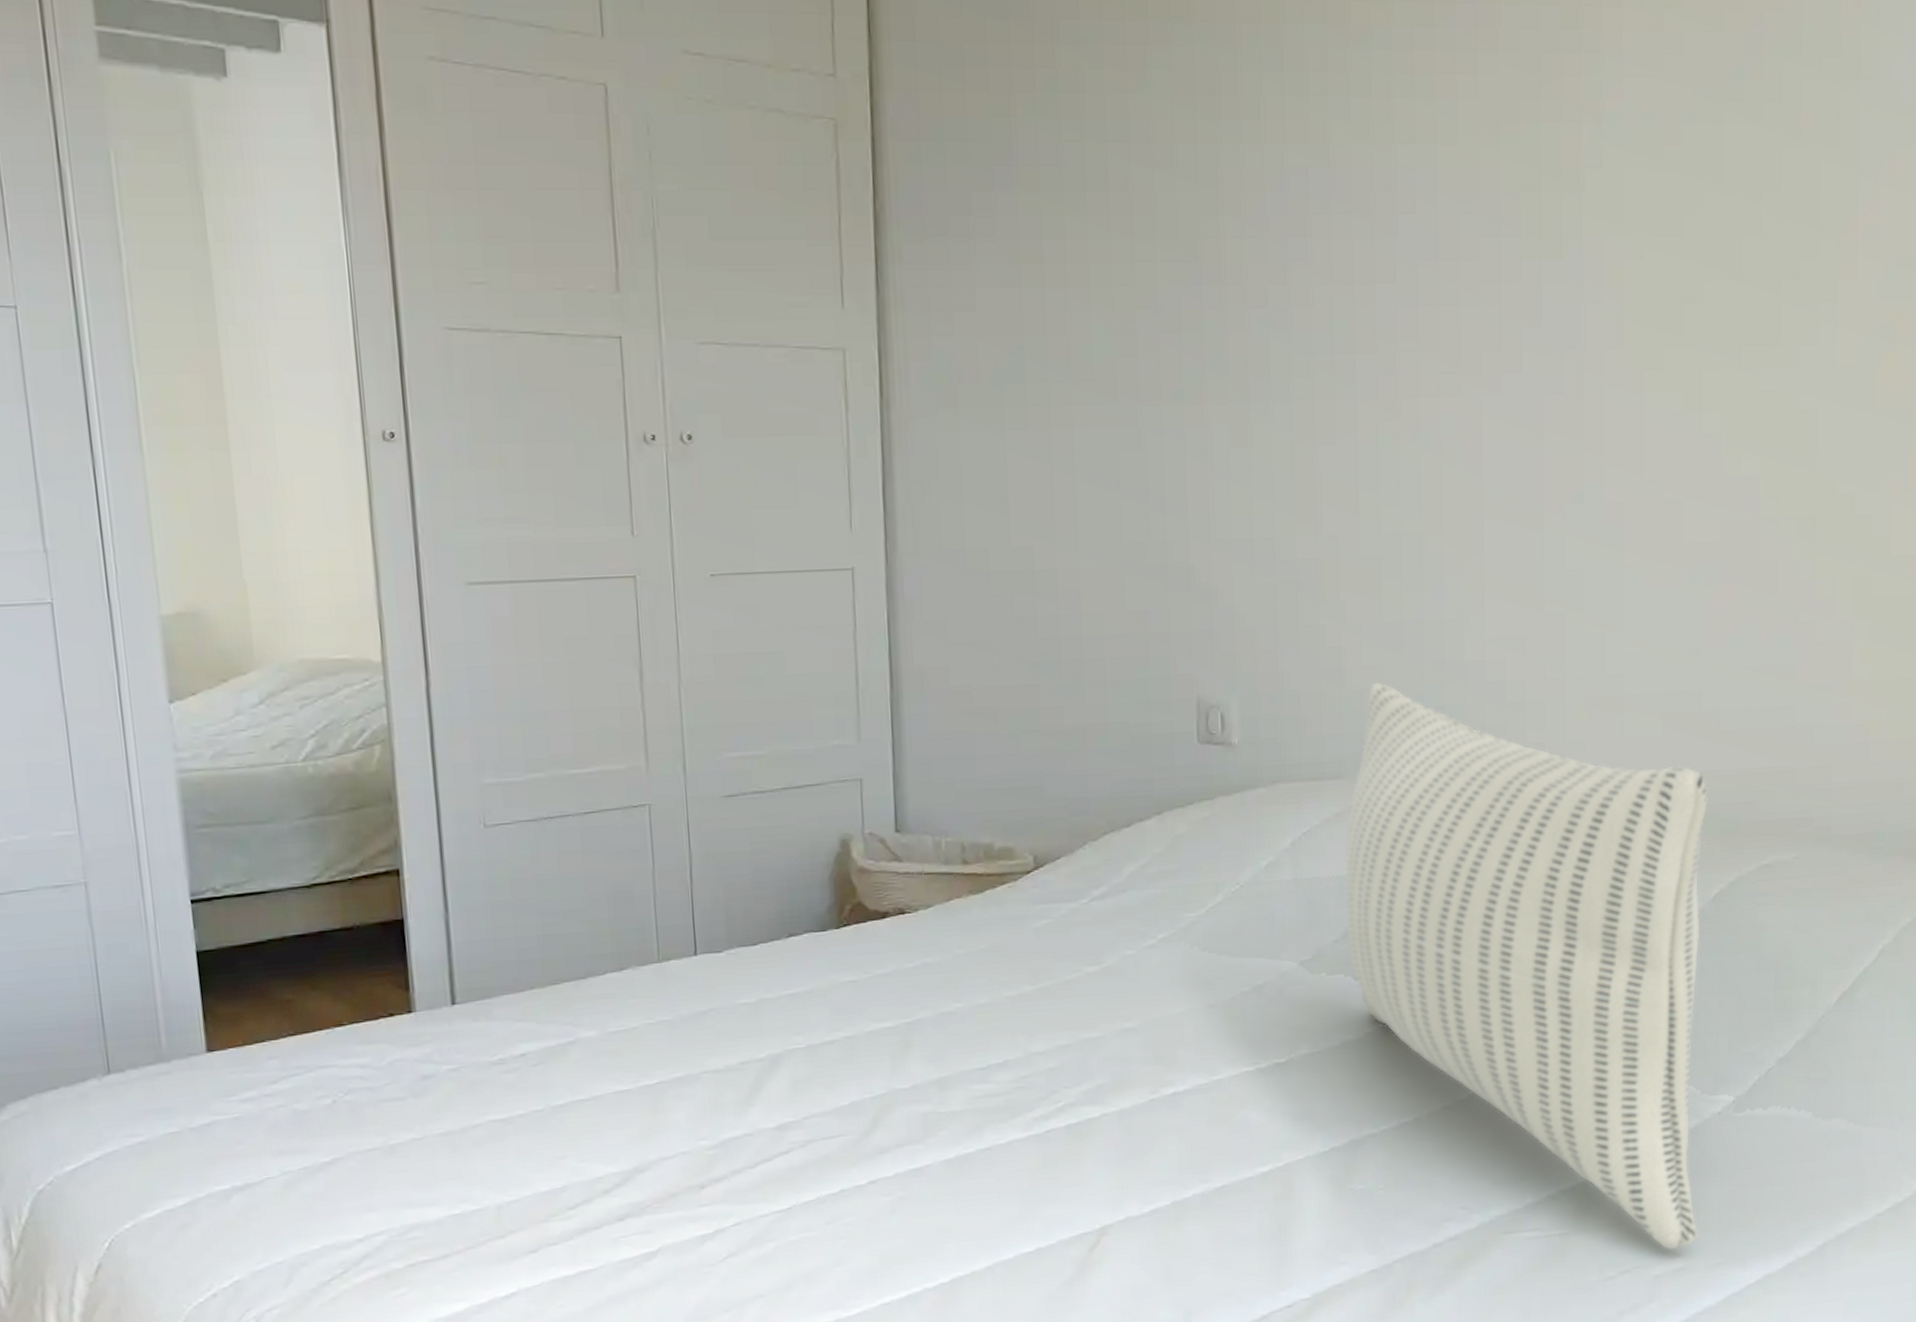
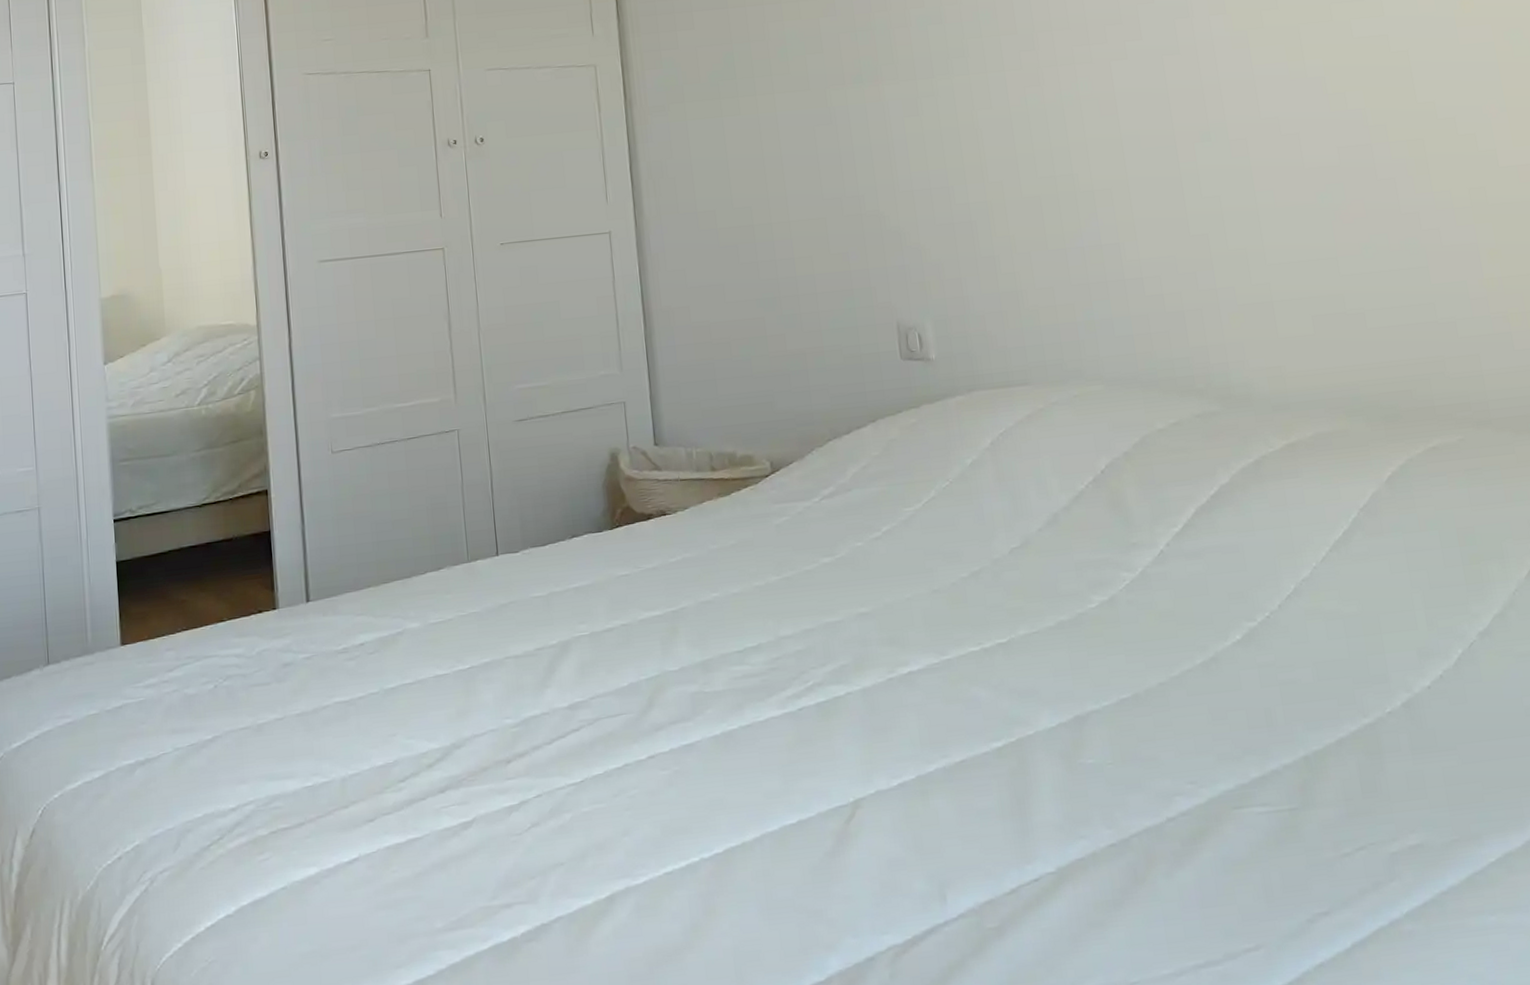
pillow: present [1344,681,1709,1250] -> none [1037,300,1429,826]

